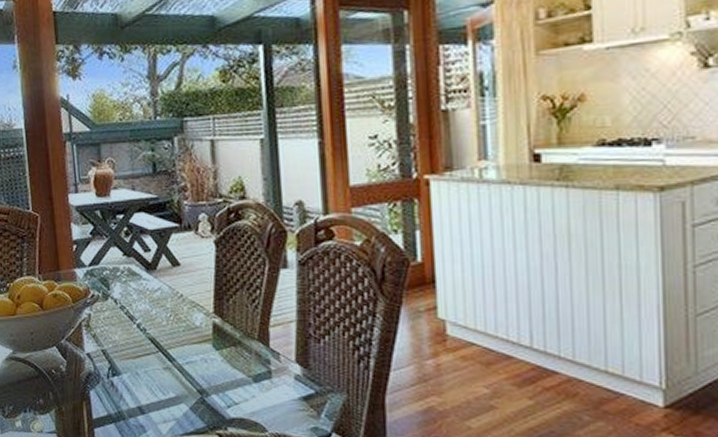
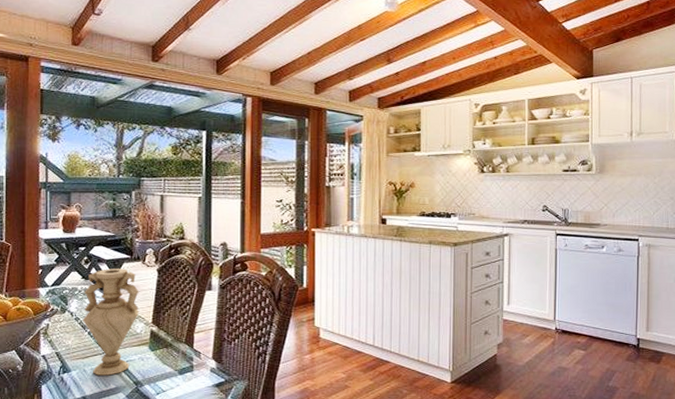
vase: none [128,241,196,381] -> present [82,269,139,376]

